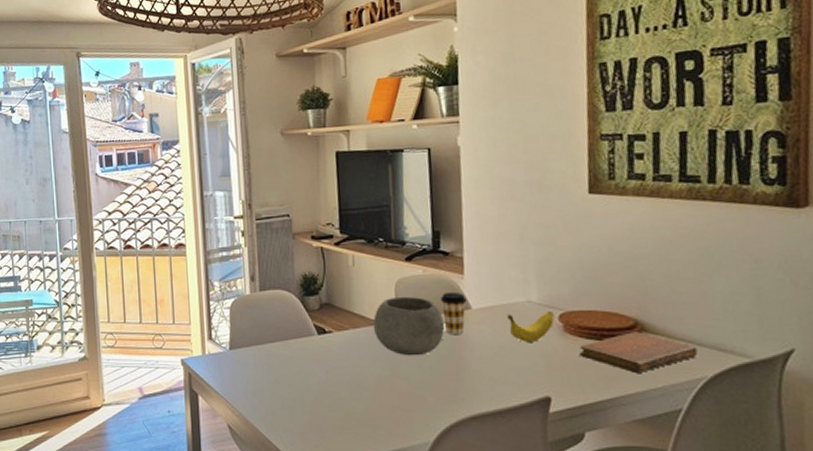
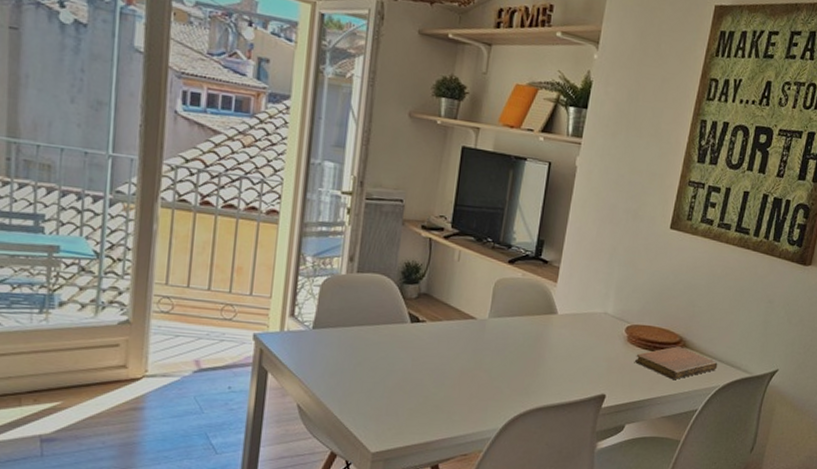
bowl: present [373,296,444,356] -> none [466,295,532,352]
coffee cup: present [440,293,467,336] -> none [531,297,555,336]
banana: present [507,311,555,342] -> none [585,322,623,348]

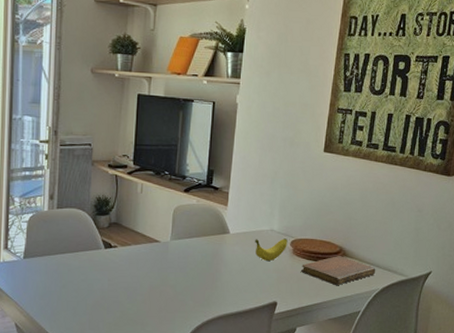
banana: none [585,322,623,348] -> present [255,238,288,261]

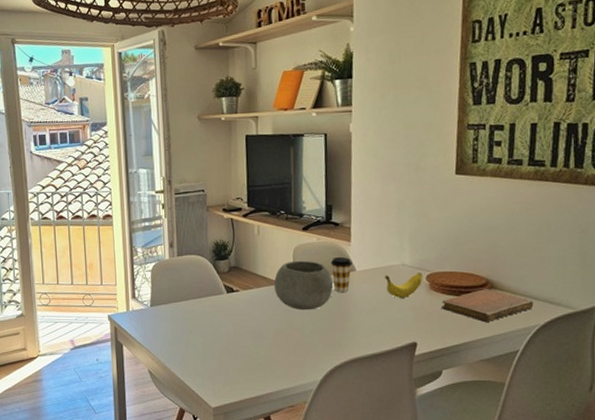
bowl: none [151,220,208,269] -> present [273,260,333,311]
coffee cup: none [207,220,227,254] -> present [330,257,353,293]

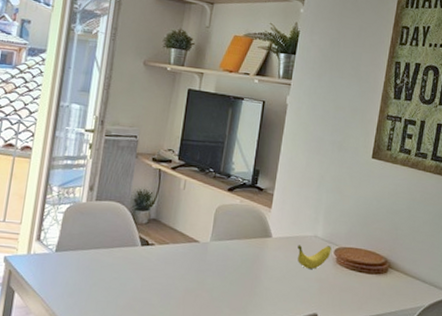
bowl: present [273,260,333,311] -> none [190,220,249,273]
coffee cup: present [330,257,353,293] -> none [249,222,270,258]
notebook: present [441,289,534,323] -> none [343,268,422,301]

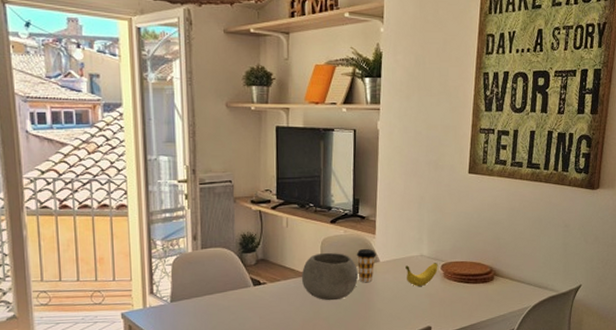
bowl: none [190,220,249,273] -> present [301,252,358,301]
coffee cup: none [249,222,270,258] -> present [356,249,377,283]

